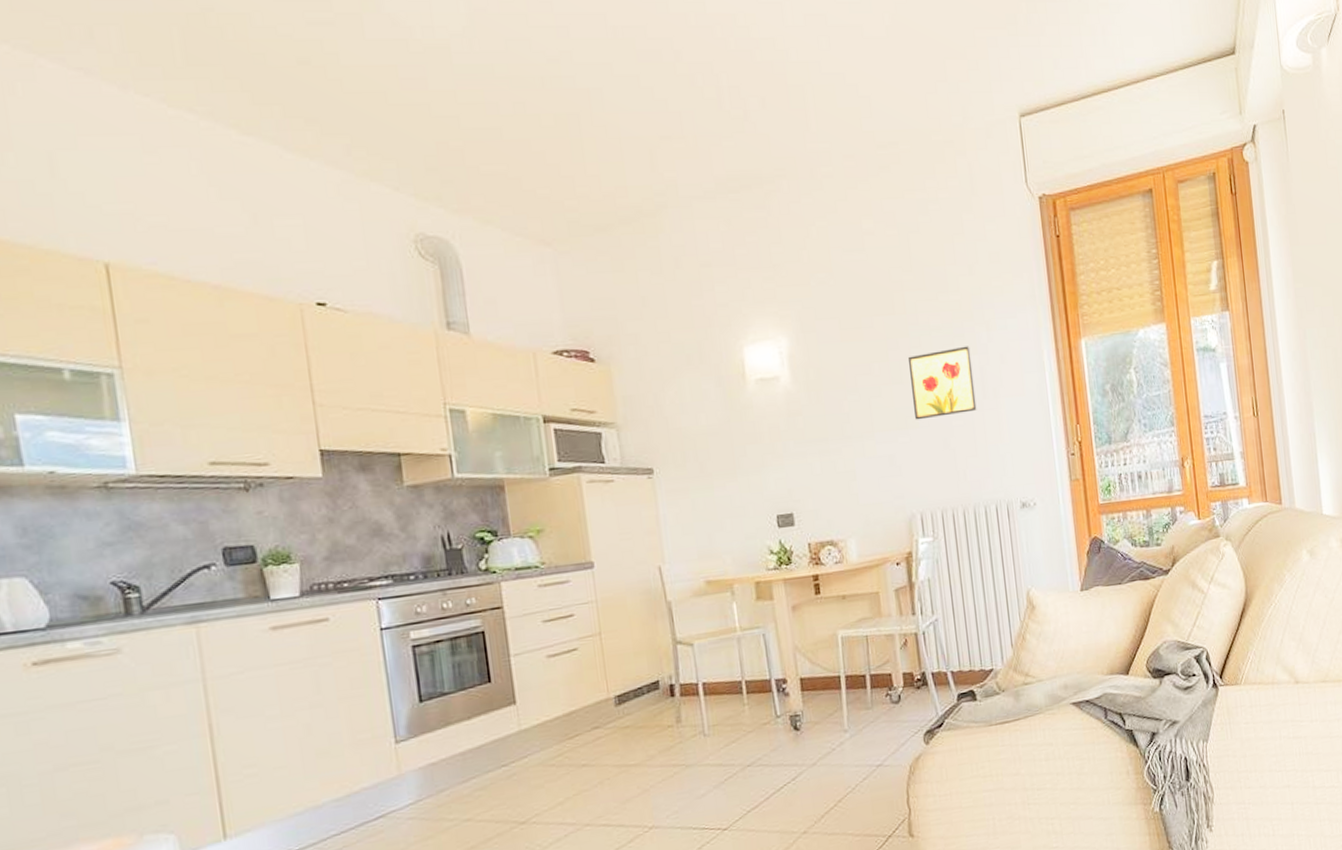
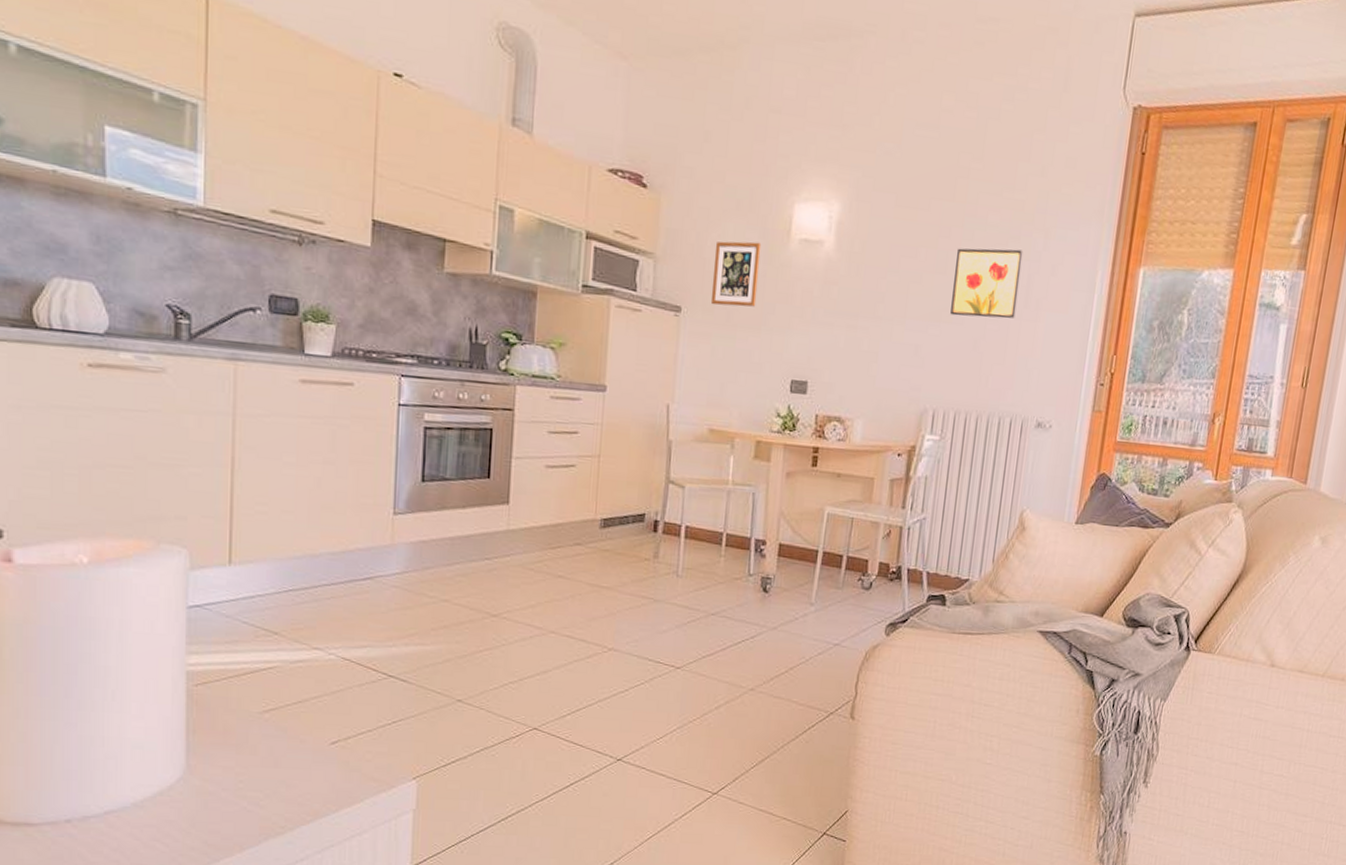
picture frame: none [674,391,727,460] -> present [710,241,762,307]

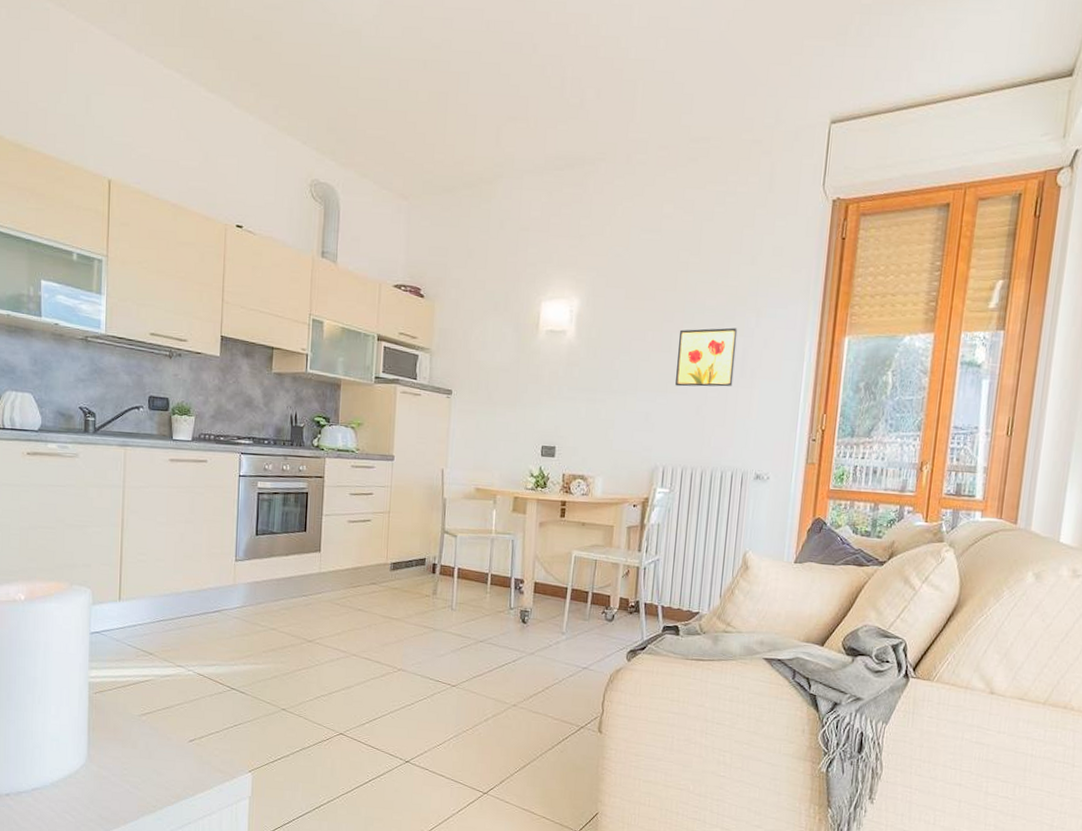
picture frame: present [710,241,762,307] -> none [475,335,515,388]

